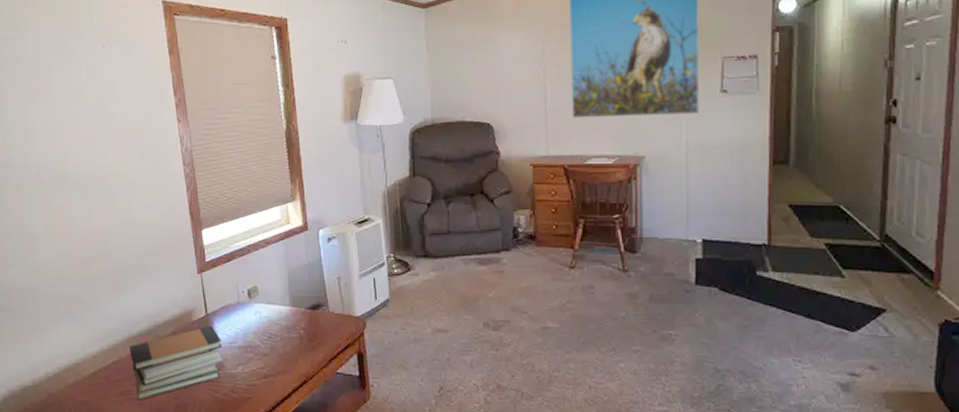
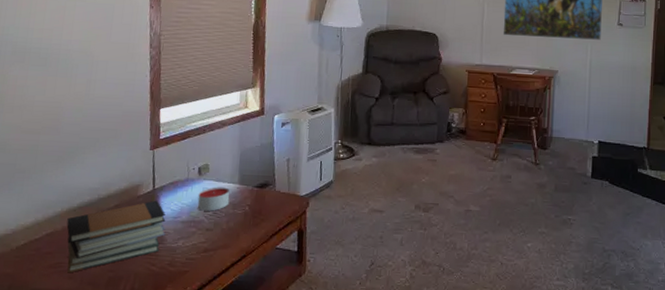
candle: none [251,310,283,336] -> present [197,187,230,211]

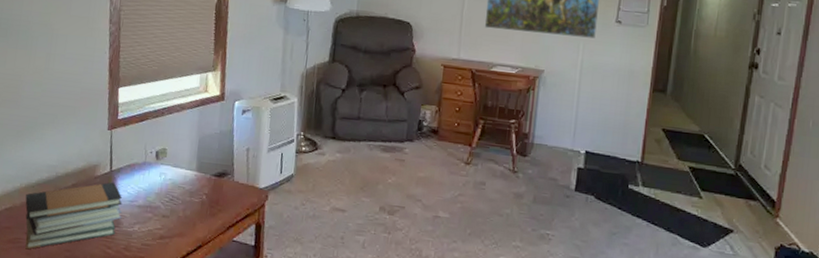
candle: present [197,187,230,211] -> none [154,172,187,198]

